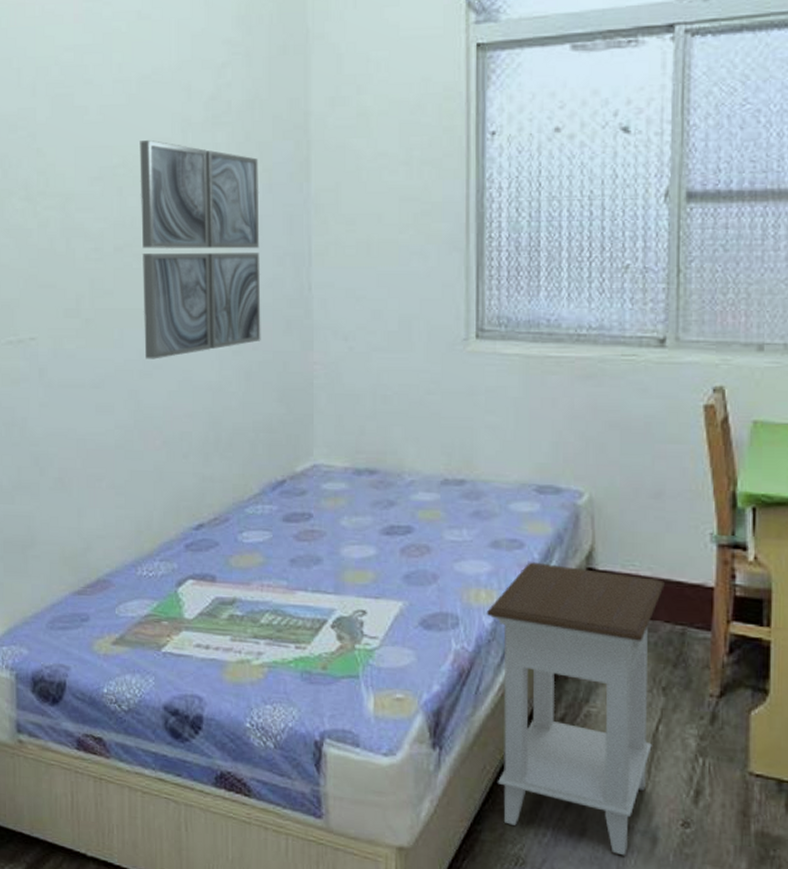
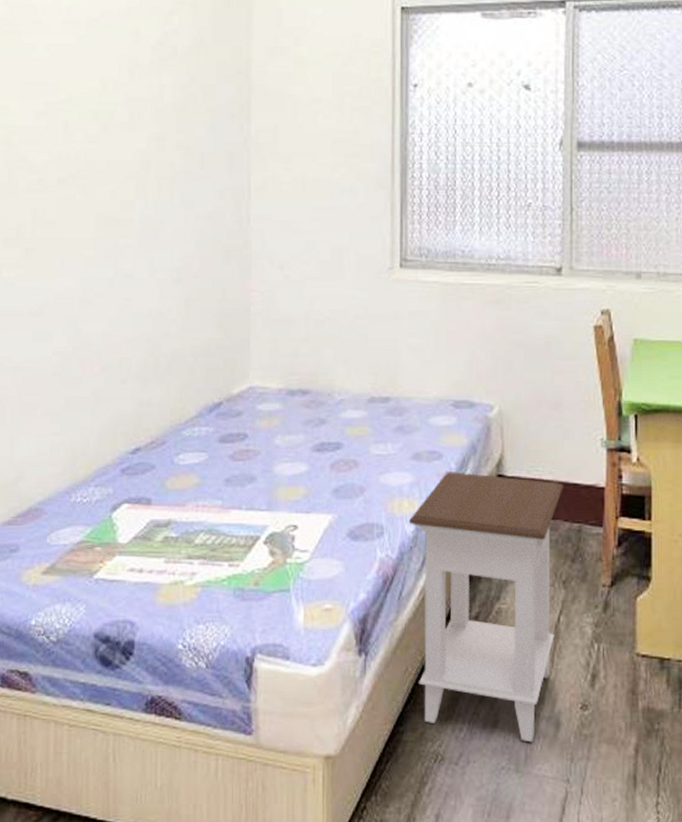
wall art: present [140,139,261,359] -> none [85,78,202,288]

